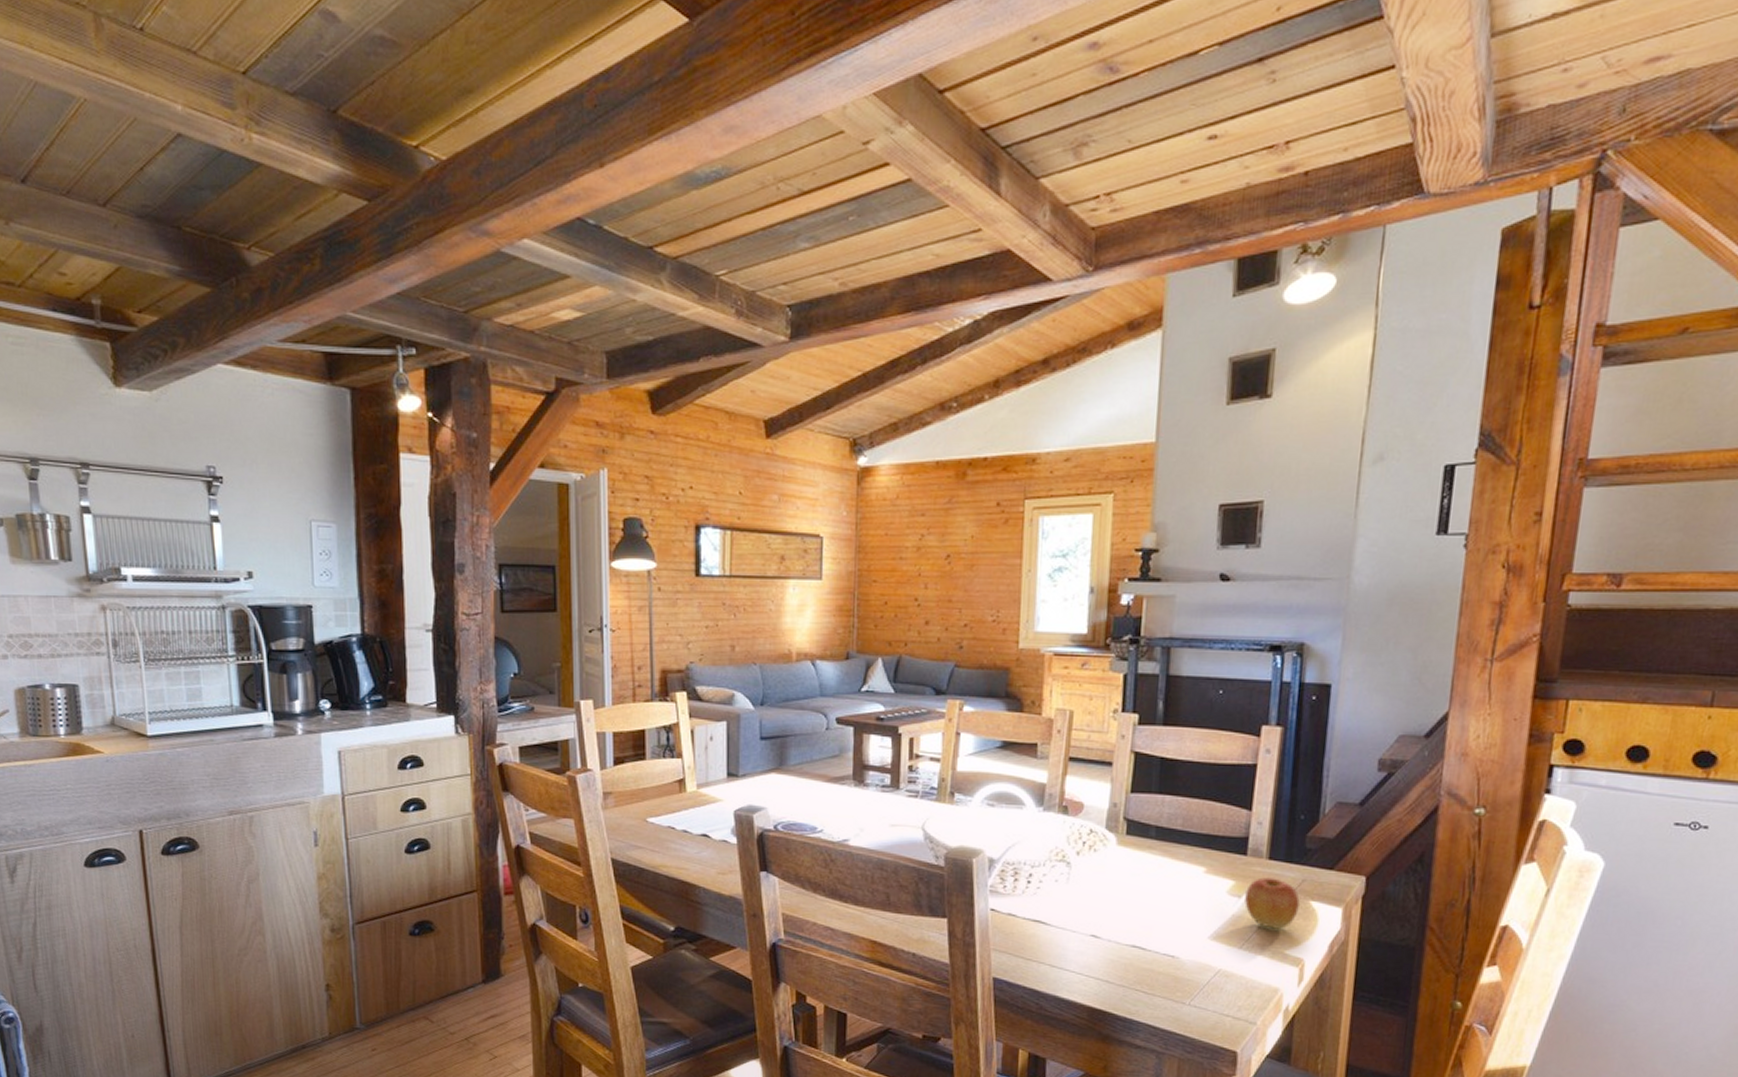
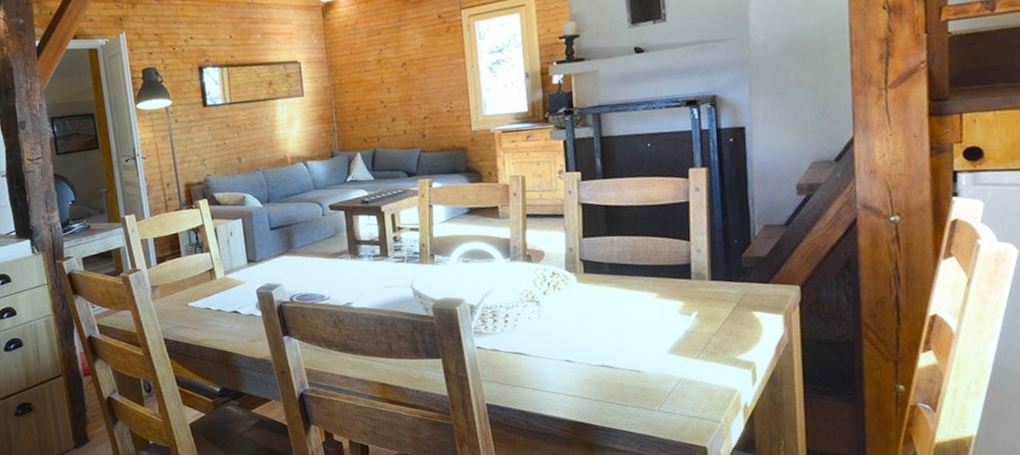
apple: present [1245,877,1300,929] -> none [695,295,744,339]

